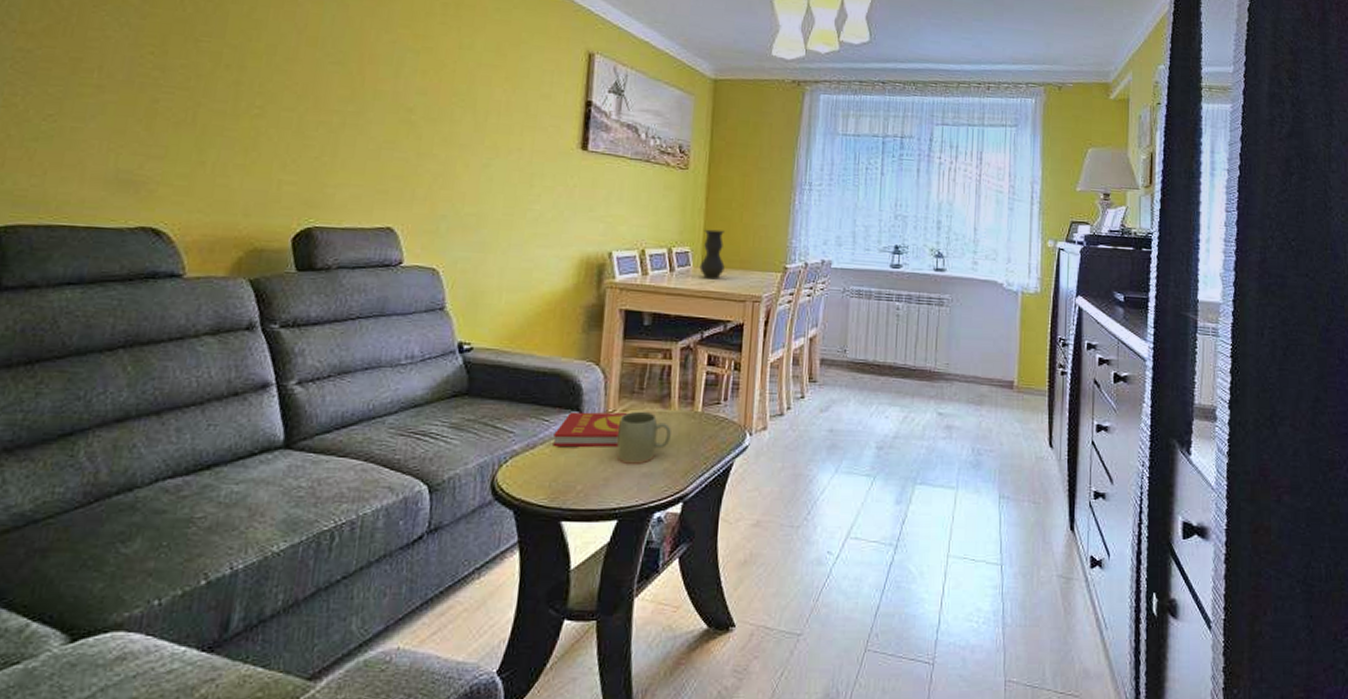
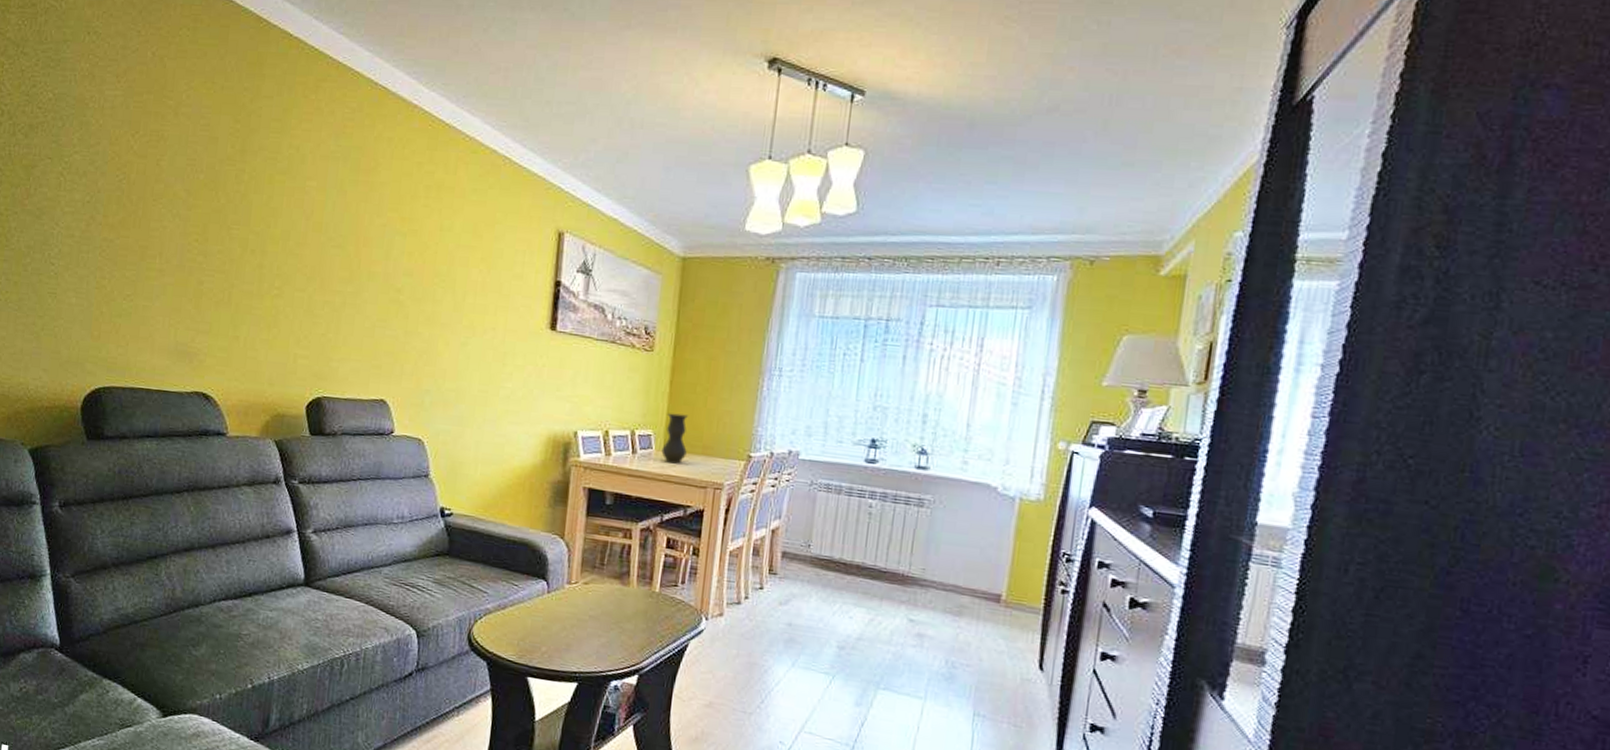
book: present [553,411,628,448] -> none [521,579,589,617]
mug: present [616,411,671,464] -> none [578,584,630,635]

